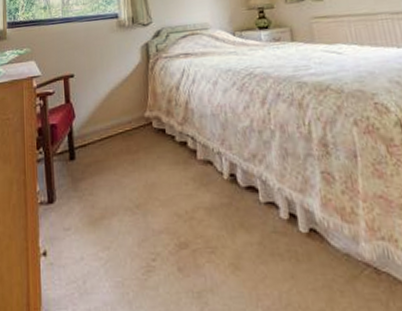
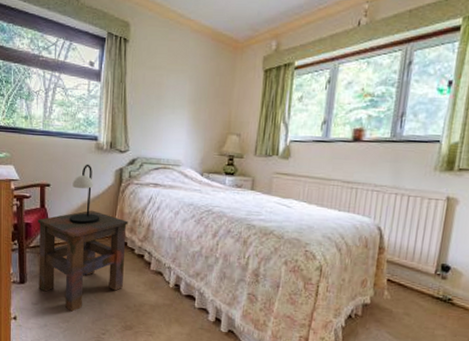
side table: none [63,96,169,233] -> present [37,210,128,312]
table lamp: none [97,44,132,117] -> present [69,164,100,225]

